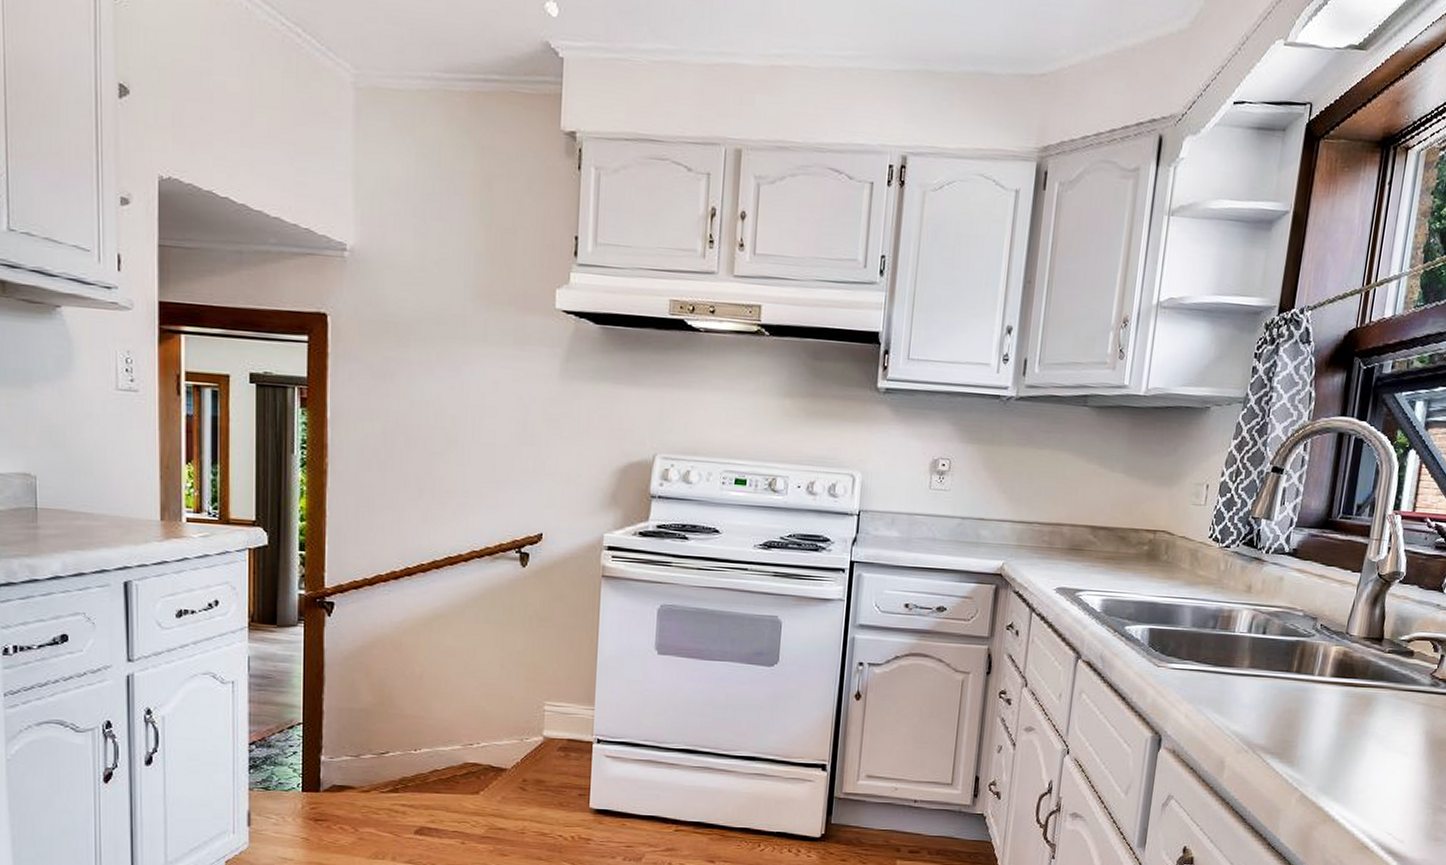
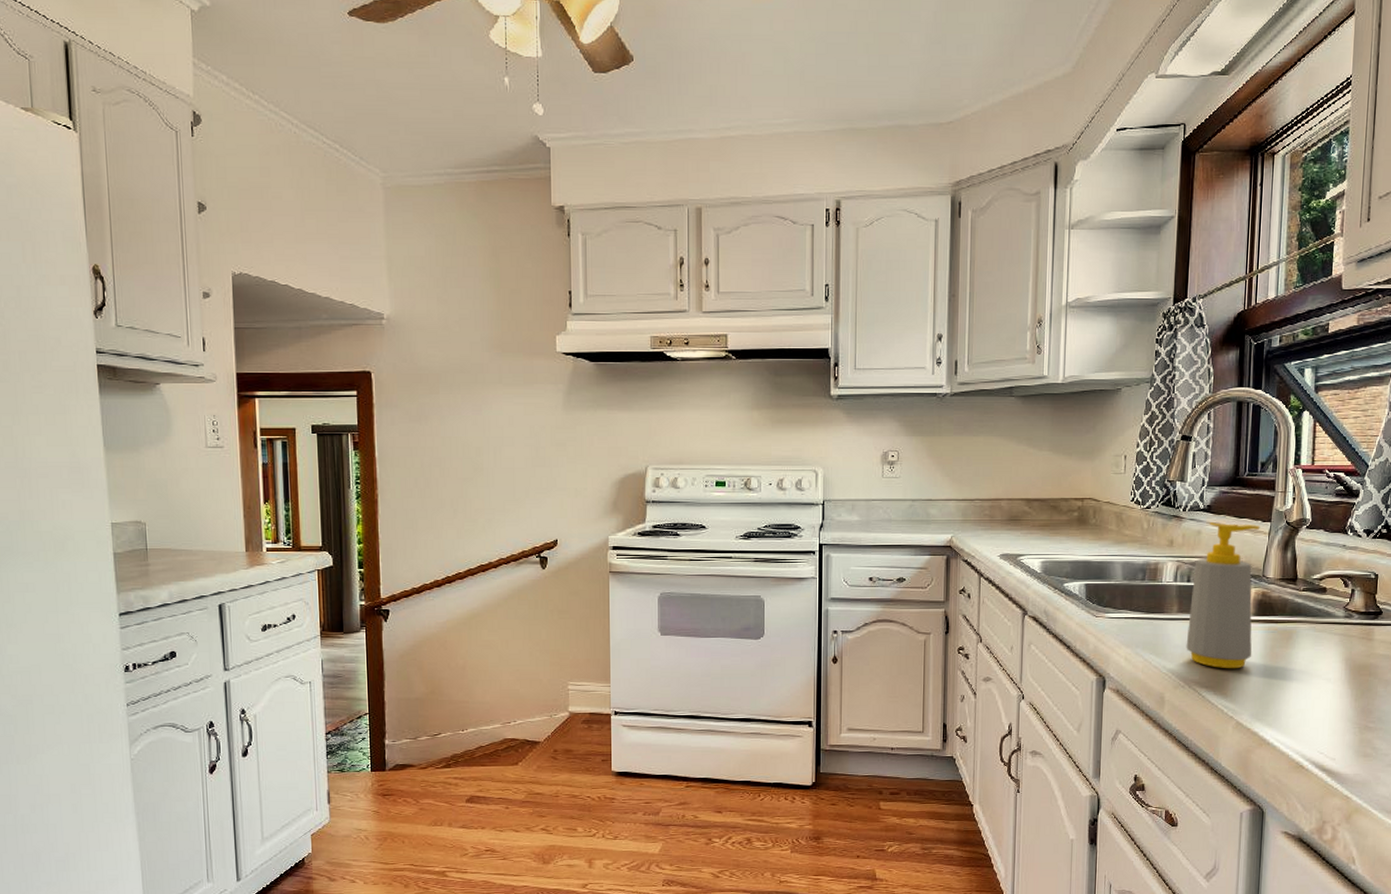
soap bottle: none [1254,568,1349,735] -> present [1186,522,1260,669]

